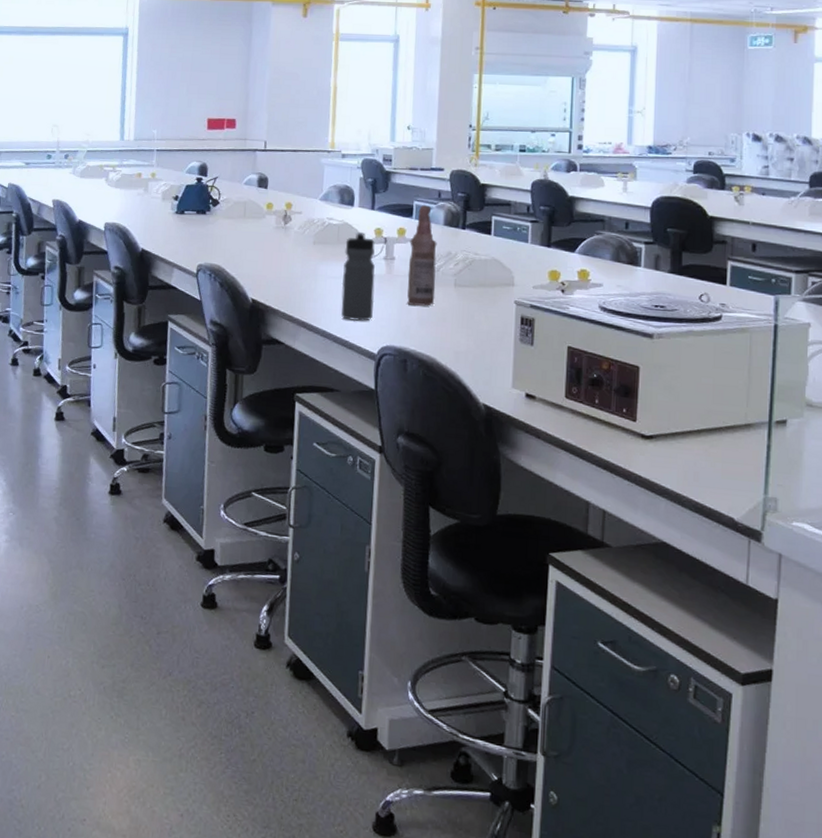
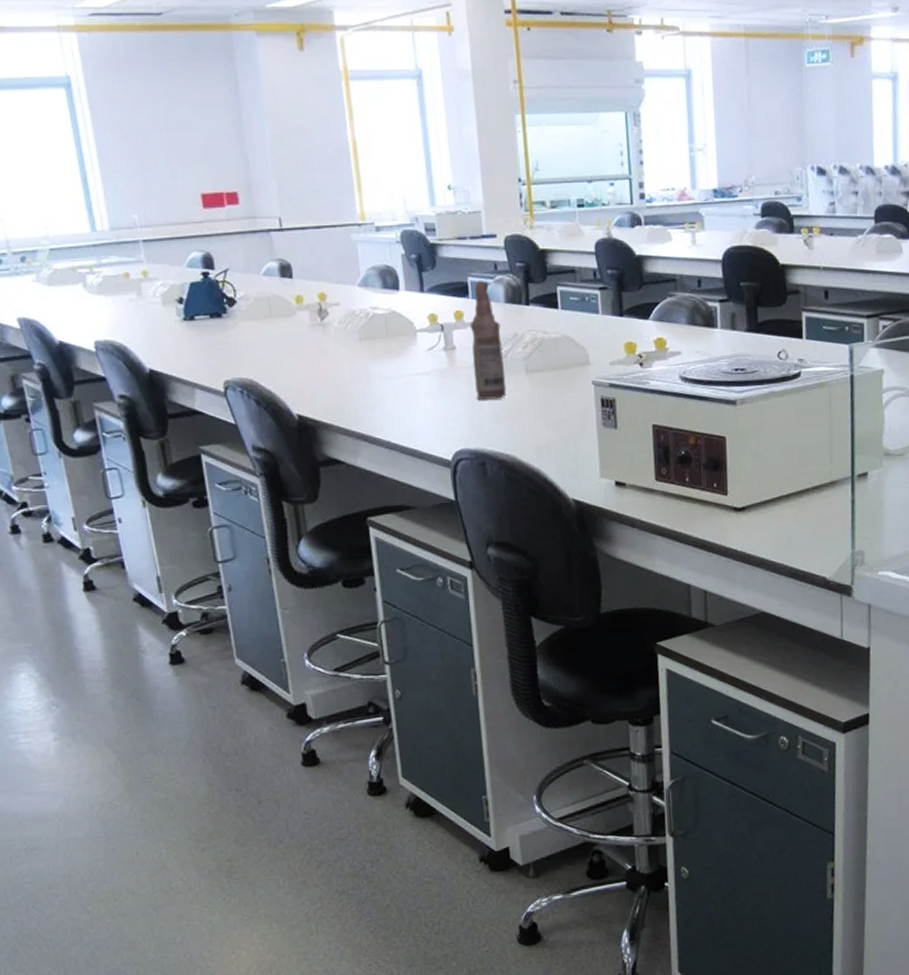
water bottle: present [341,231,375,321] -> none [396,320,441,426]

